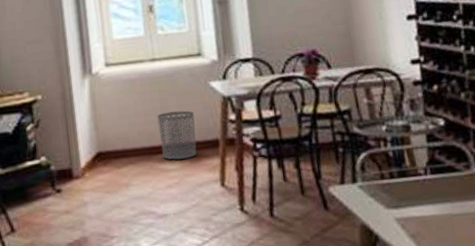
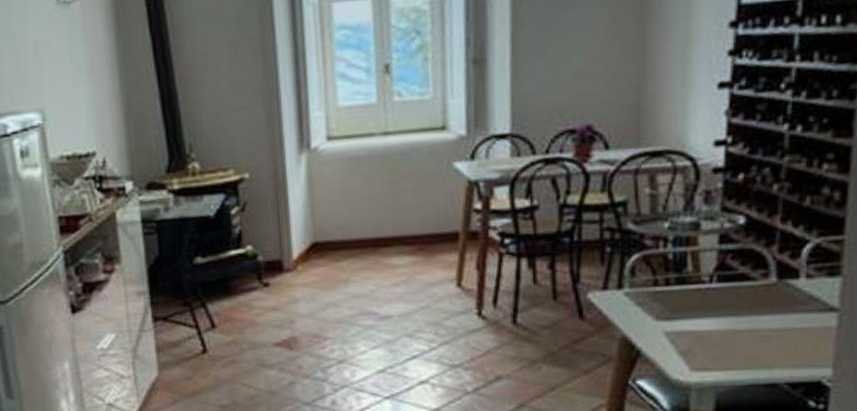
waste bin: present [157,110,197,160] -> none [386,196,432,255]

